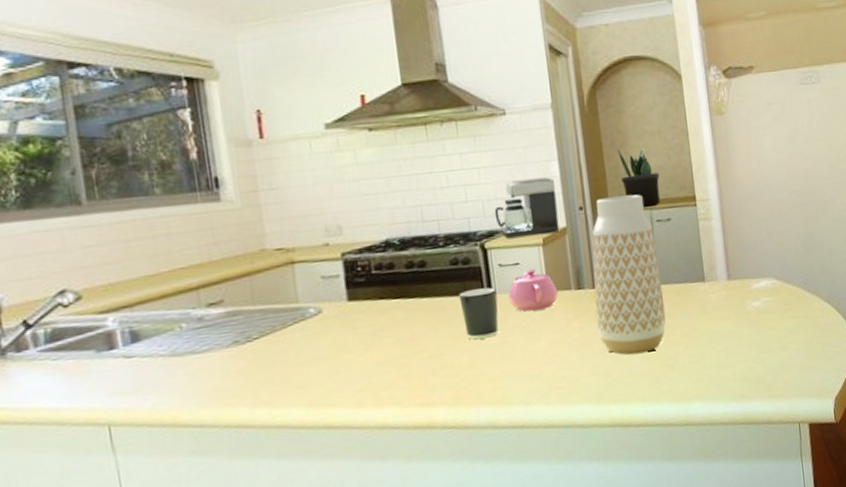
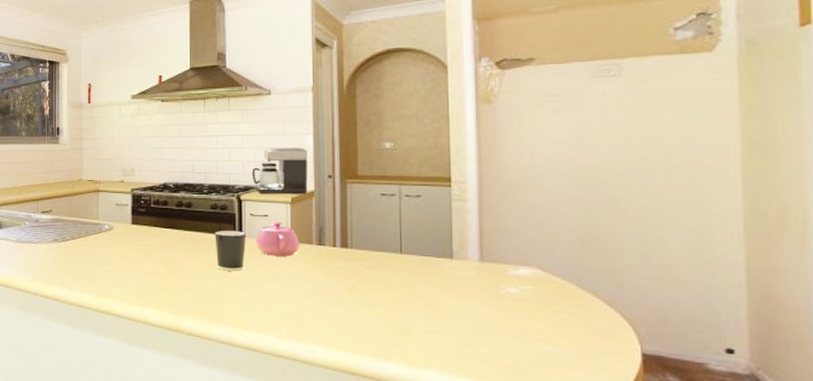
vase: present [591,194,666,356] -> none [333,170,406,313]
planter: present [618,148,660,209] -> none [372,129,413,183]

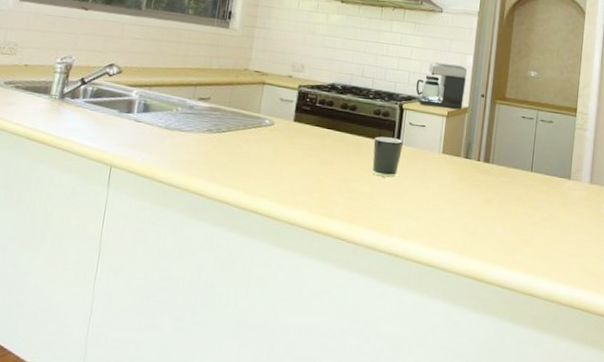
teapot: present [255,222,300,257] -> none [410,132,450,167]

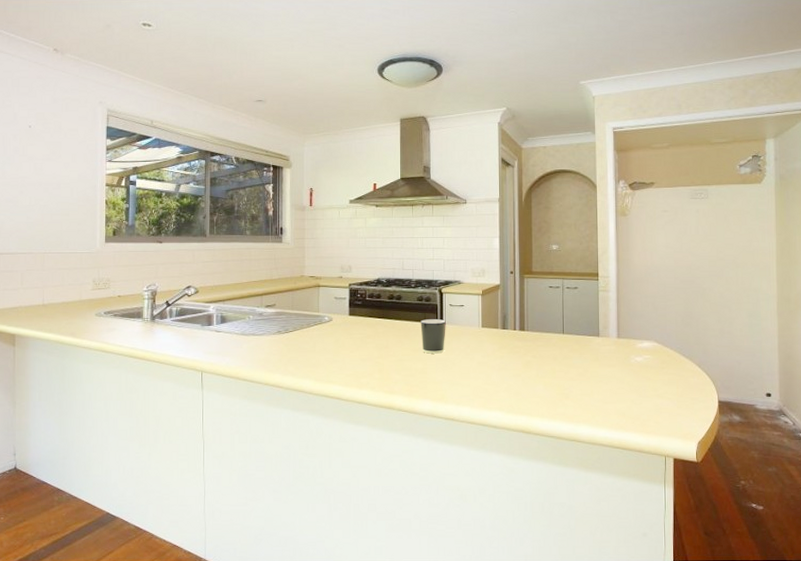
coffee maker: present [416,62,467,110] -> none [451,248,495,288]

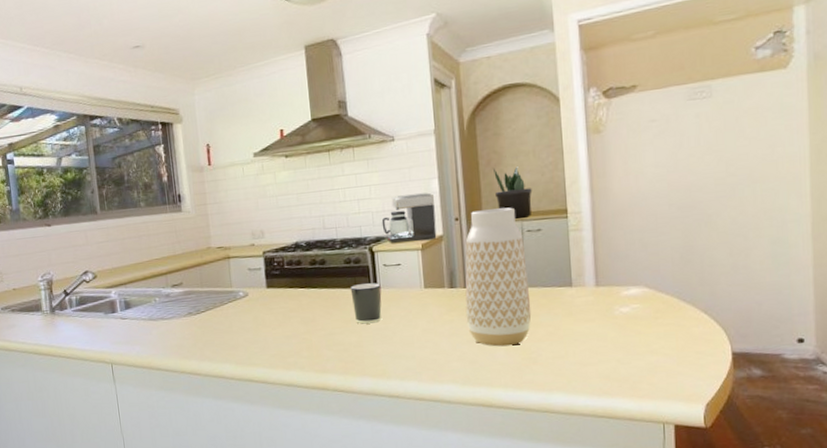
coffee maker: none [451,248,495,288] -> present [381,192,437,244]
vase: none [514,267,566,382] -> present [465,207,532,347]
planter: none [543,234,572,278] -> present [494,166,533,220]

